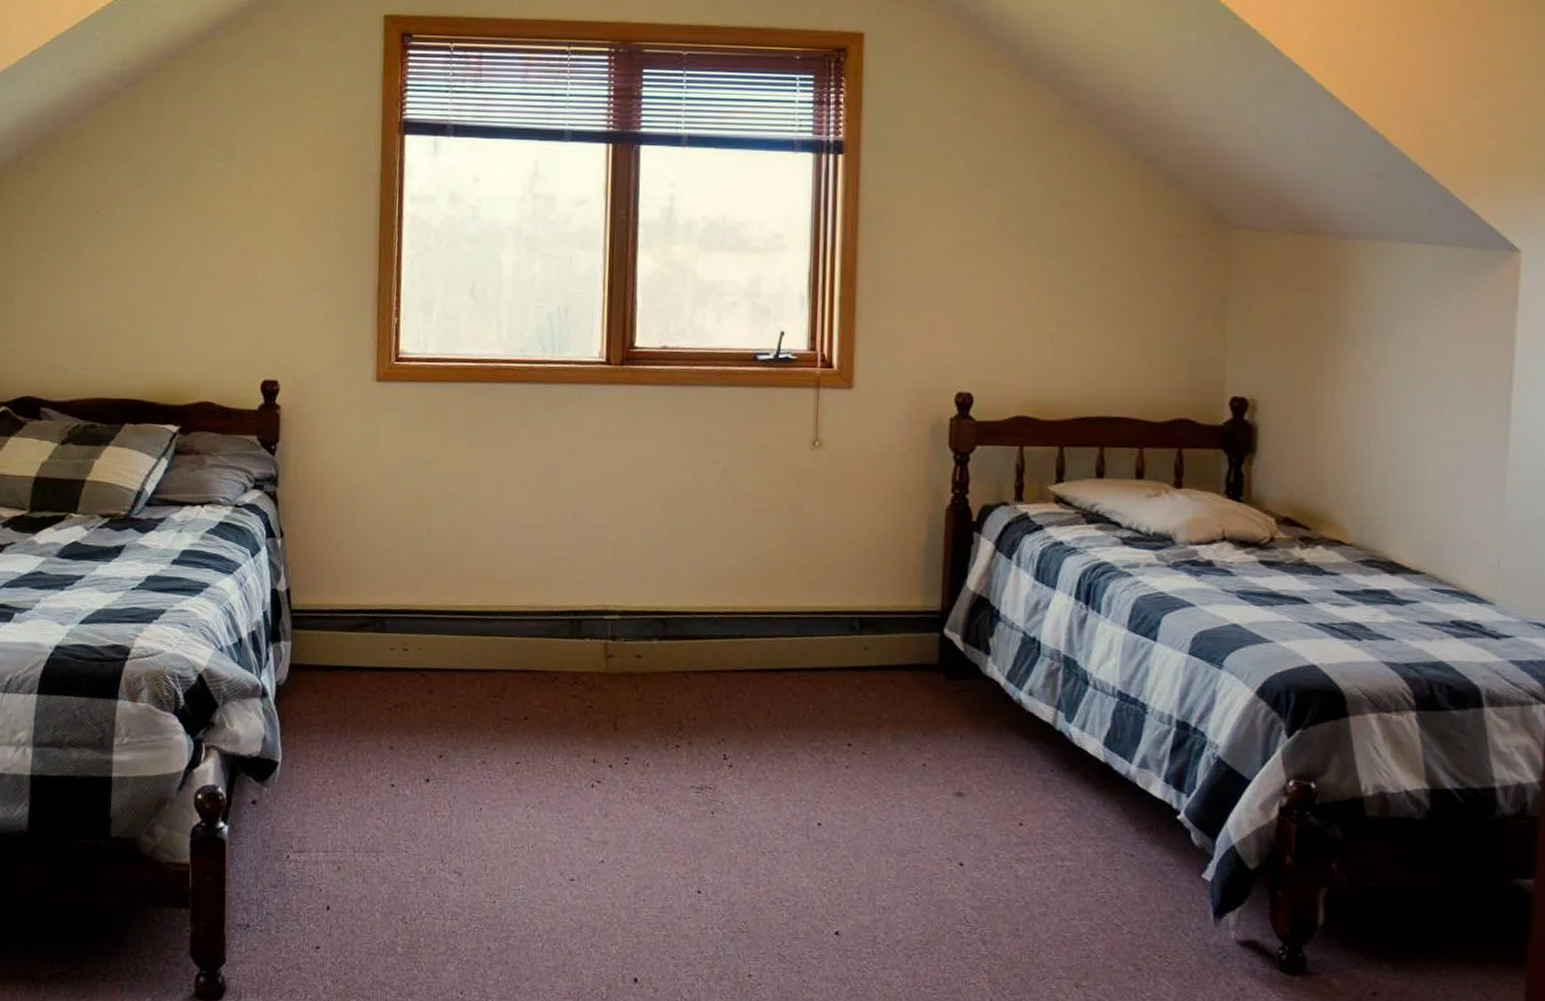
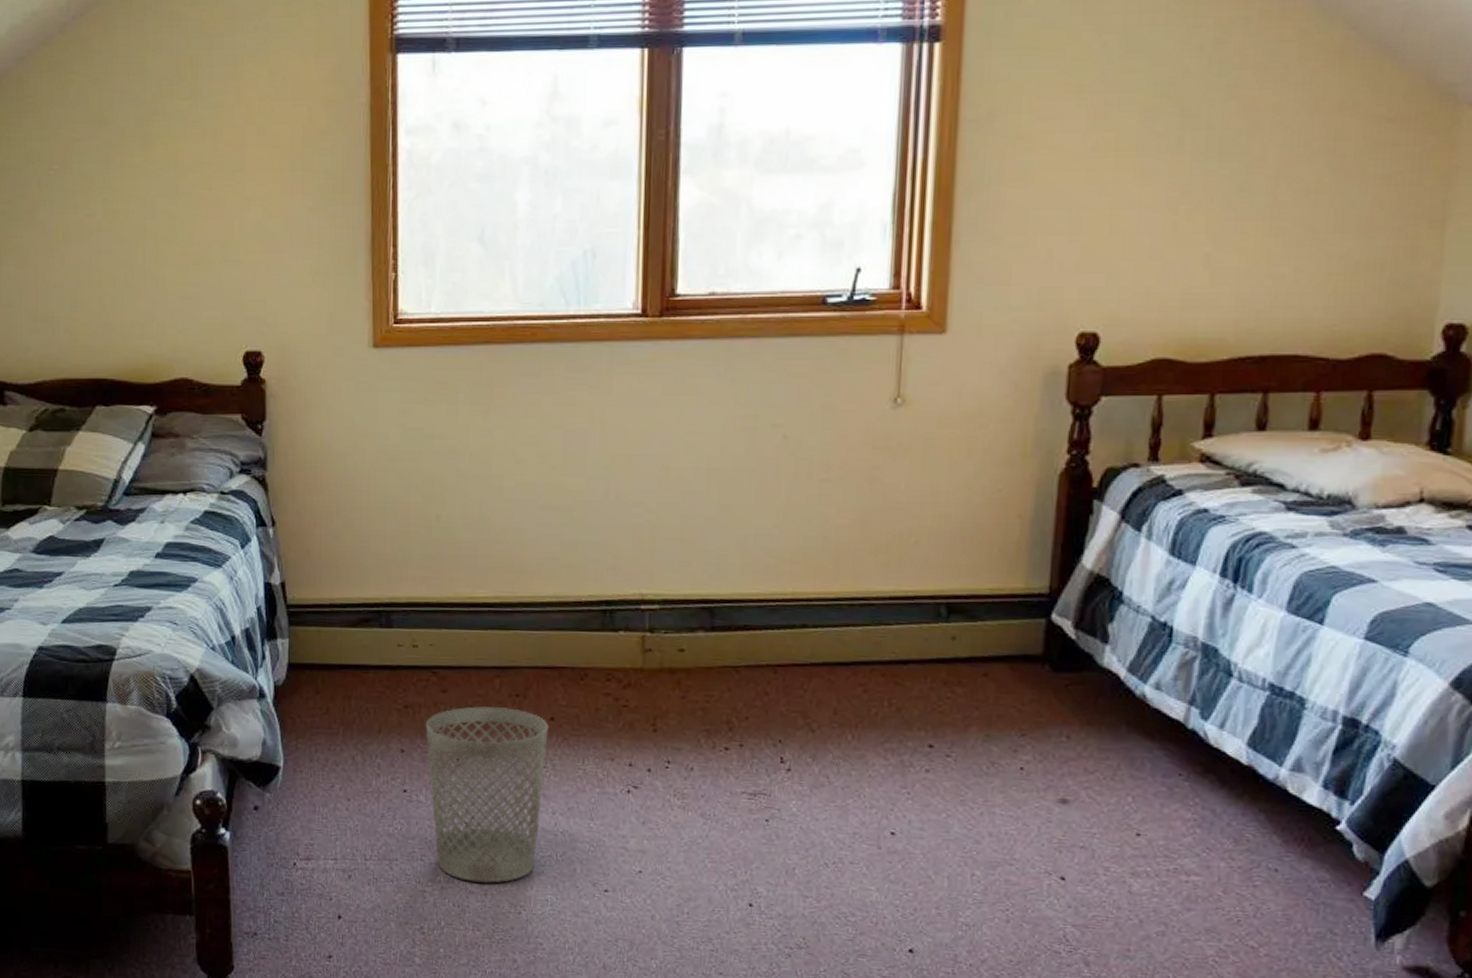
wastebasket: none [412,706,523,873] -> present [425,706,548,883]

